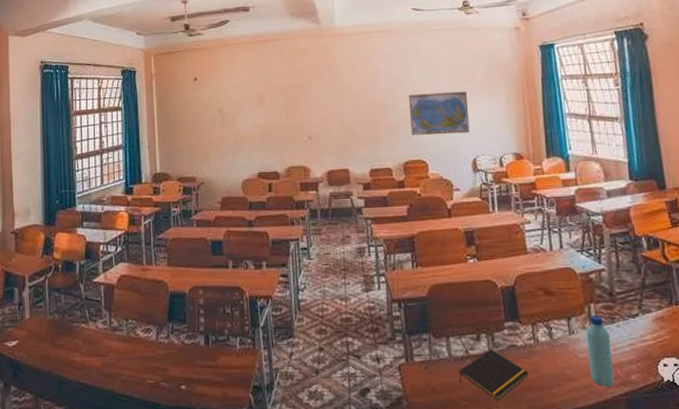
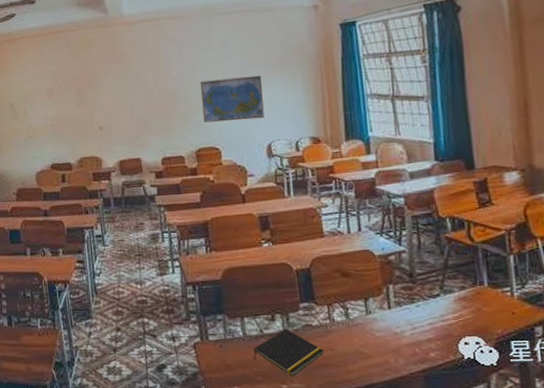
water bottle: present [586,315,615,387] -> none [383,296,412,364]

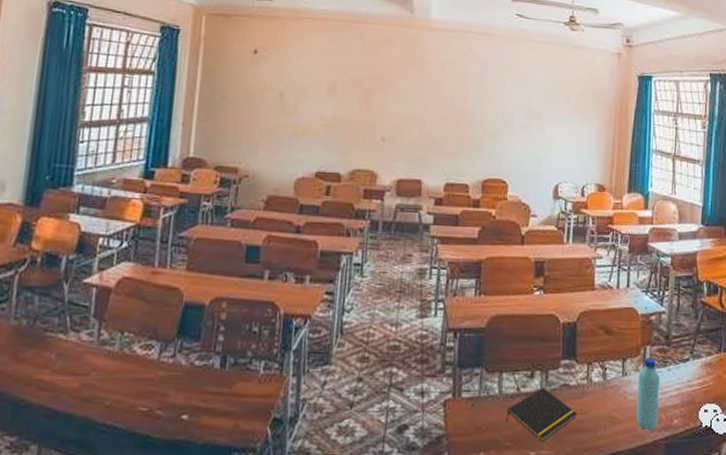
world map: present [199,75,265,123] -> none [495,107,560,157]
water bottle: none [383,296,412,364] -> present [635,358,660,431]

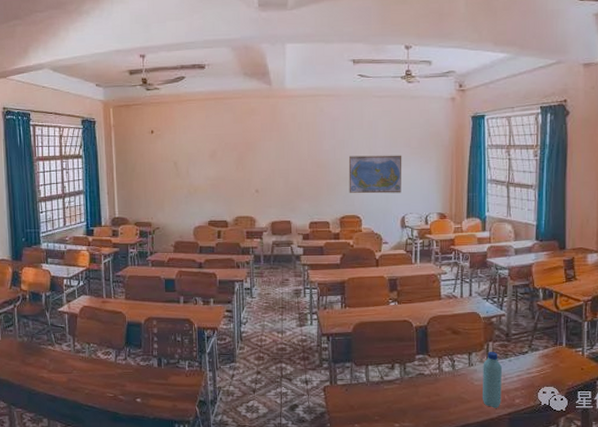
world map: none [495,107,560,157] -> present [348,155,402,194]
notepad: present [506,387,577,442] -> none [374,376,432,417]

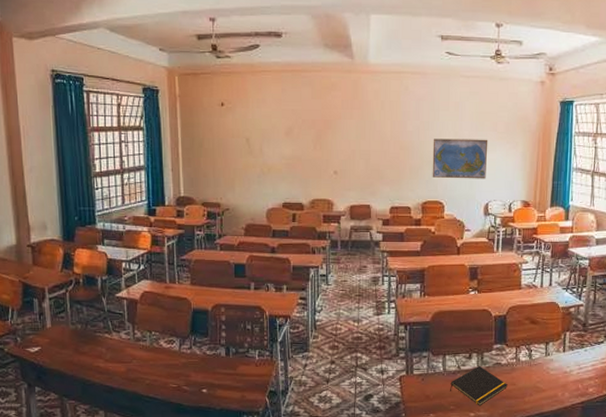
notepad: none [374,376,432,417] -> present [450,365,508,406]
water bottle: present [482,352,502,408] -> none [556,342,577,397]

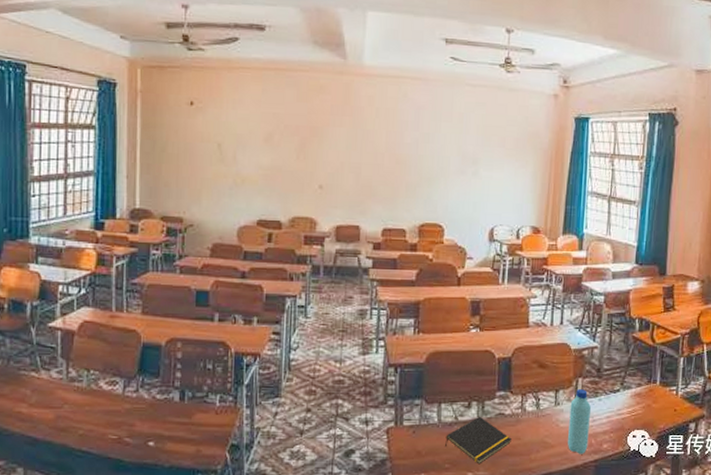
world map: present [432,138,488,179] -> none [431,152,495,201]
water bottle: none [556,342,577,397] -> present [567,389,591,454]

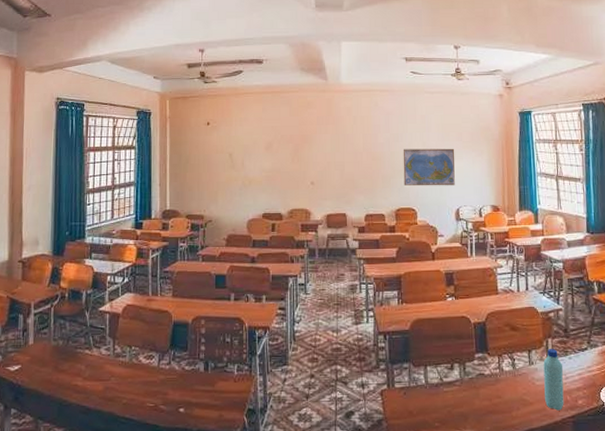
world map: none [431,152,495,201] -> present [403,148,455,186]
notepad: present [445,416,511,465] -> none [433,377,493,423]

